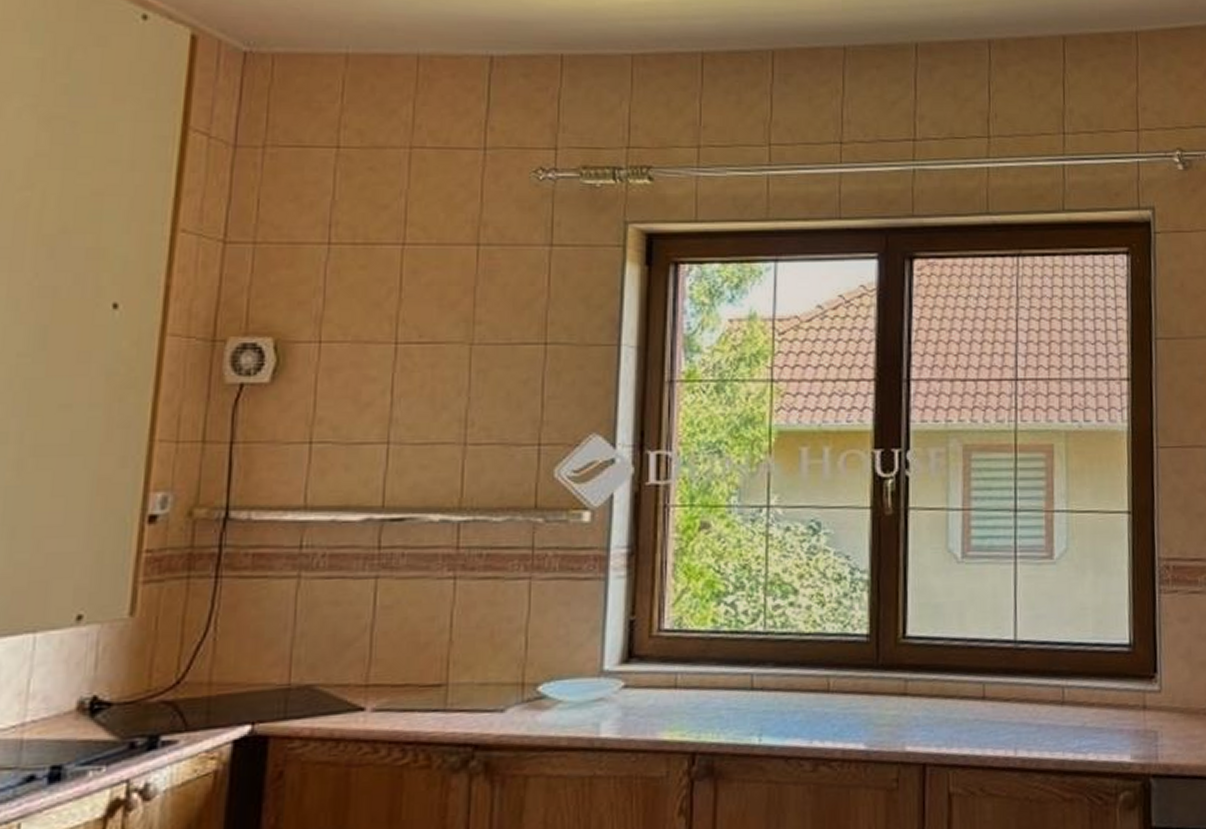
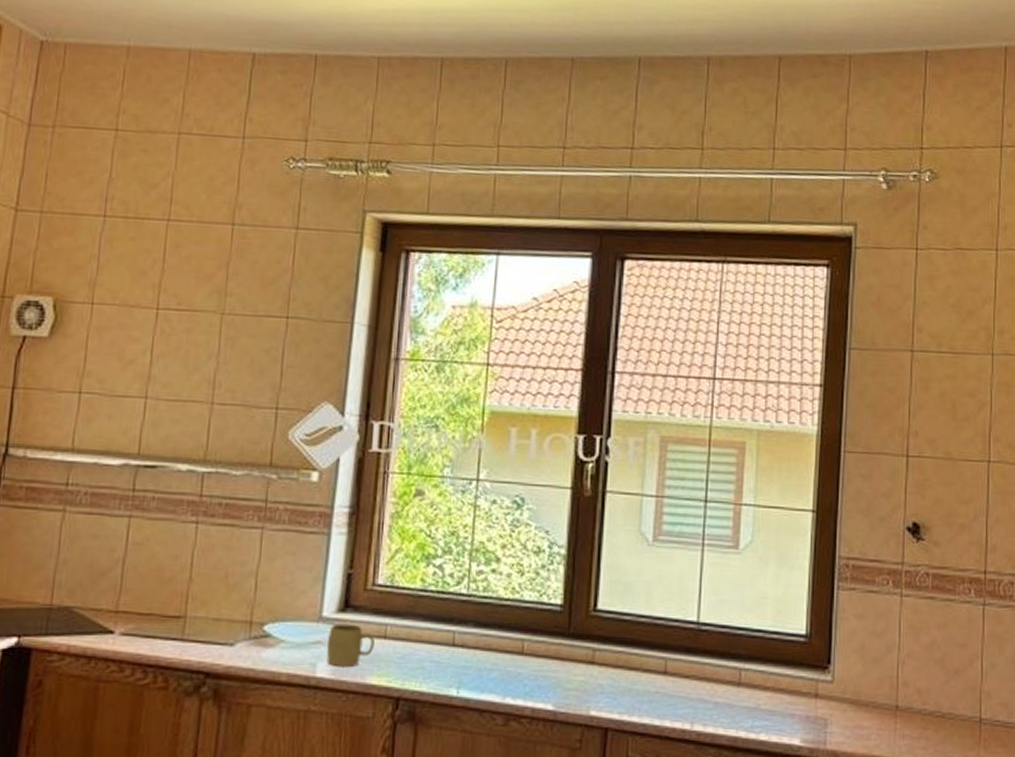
mug: none [611,675,664,724] -> present [327,623,375,666]

